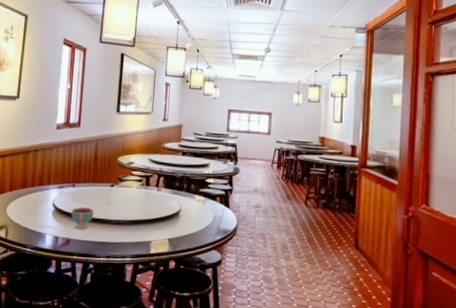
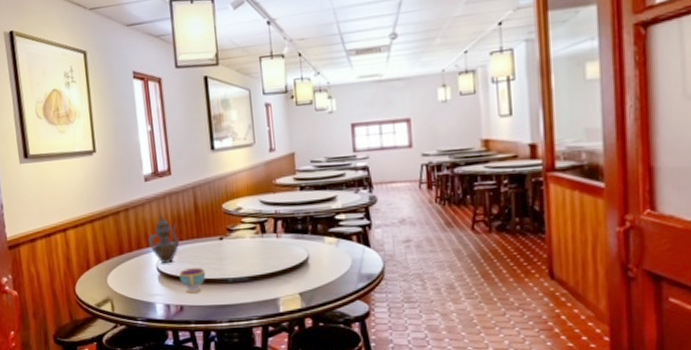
teapot: none [50,158,77,201] -> present [148,214,179,264]

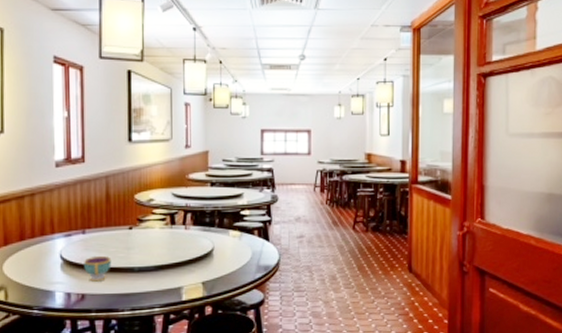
teapot: present [148,214,179,264] -> none [54,201,86,252]

